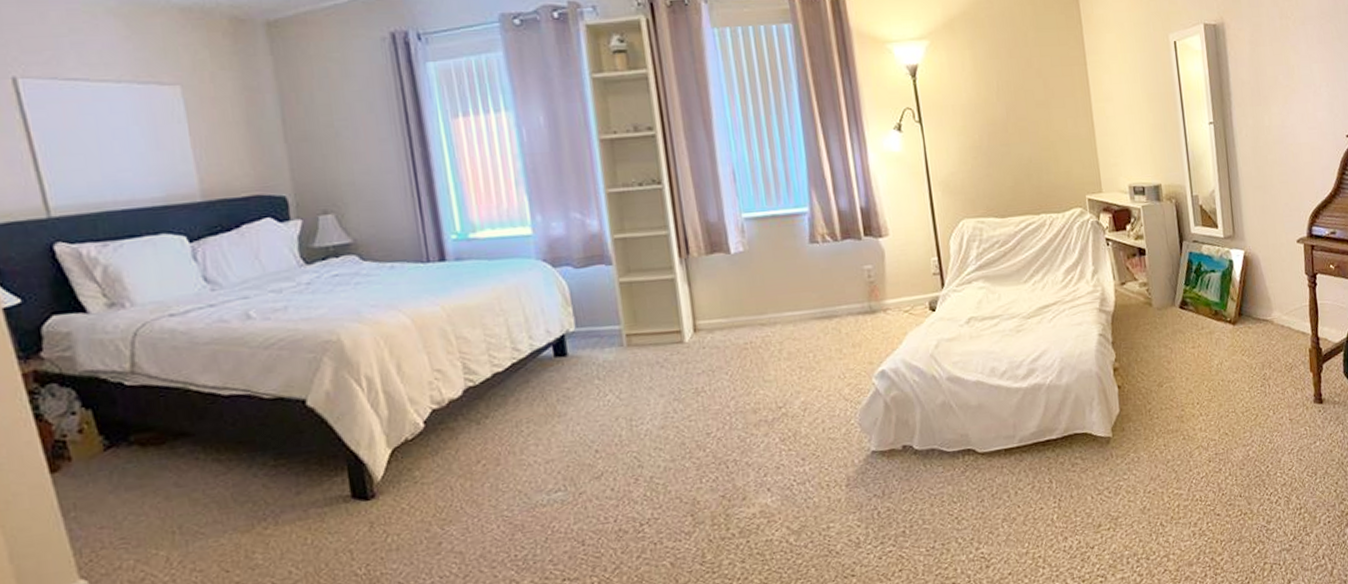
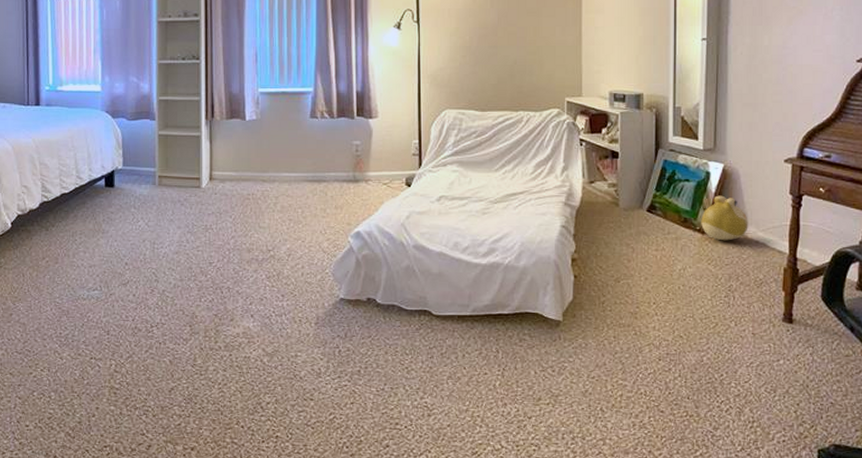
plush toy: none [1230,282,1274,330] -> present [701,195,748,241]

